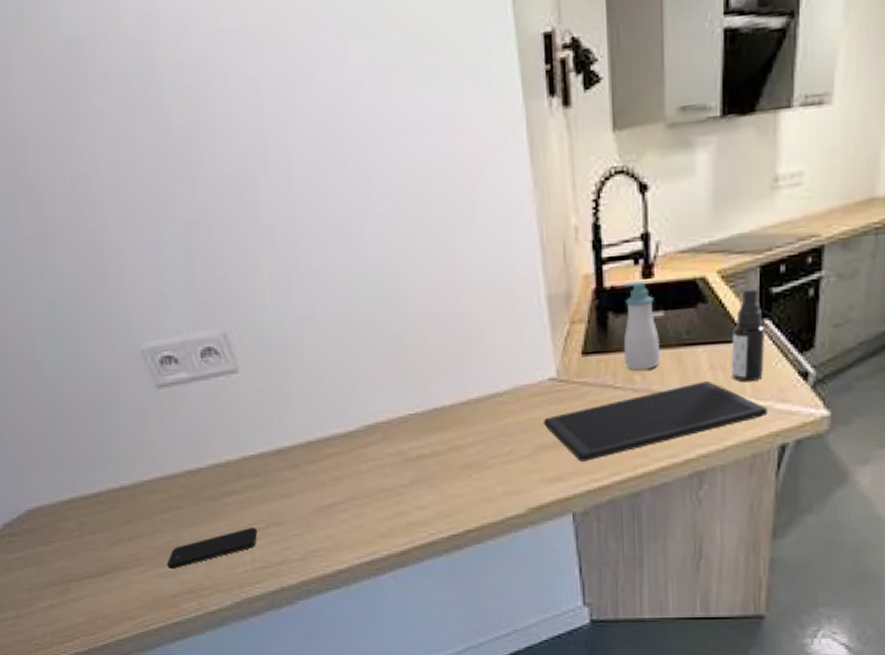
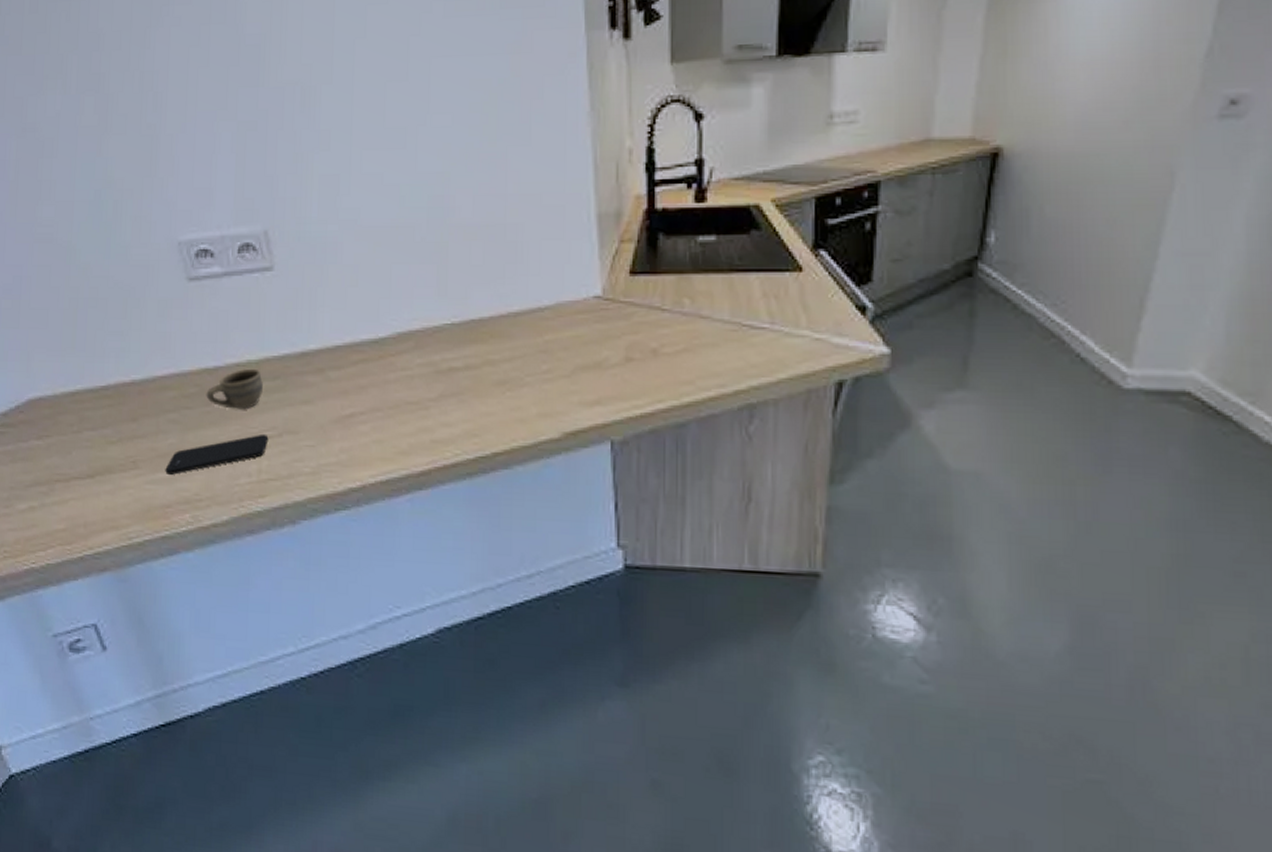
cup: none [193,467,246,507] -> present [206,368,263,410]
cutting board: present [543,380,768,462] -> none [584,308,824,386]
soap bottle: present [623,281,661,371] -> none [673,205,712,294]
spray bottle: present [732,287,765,383] -> none [786,217,820,313]

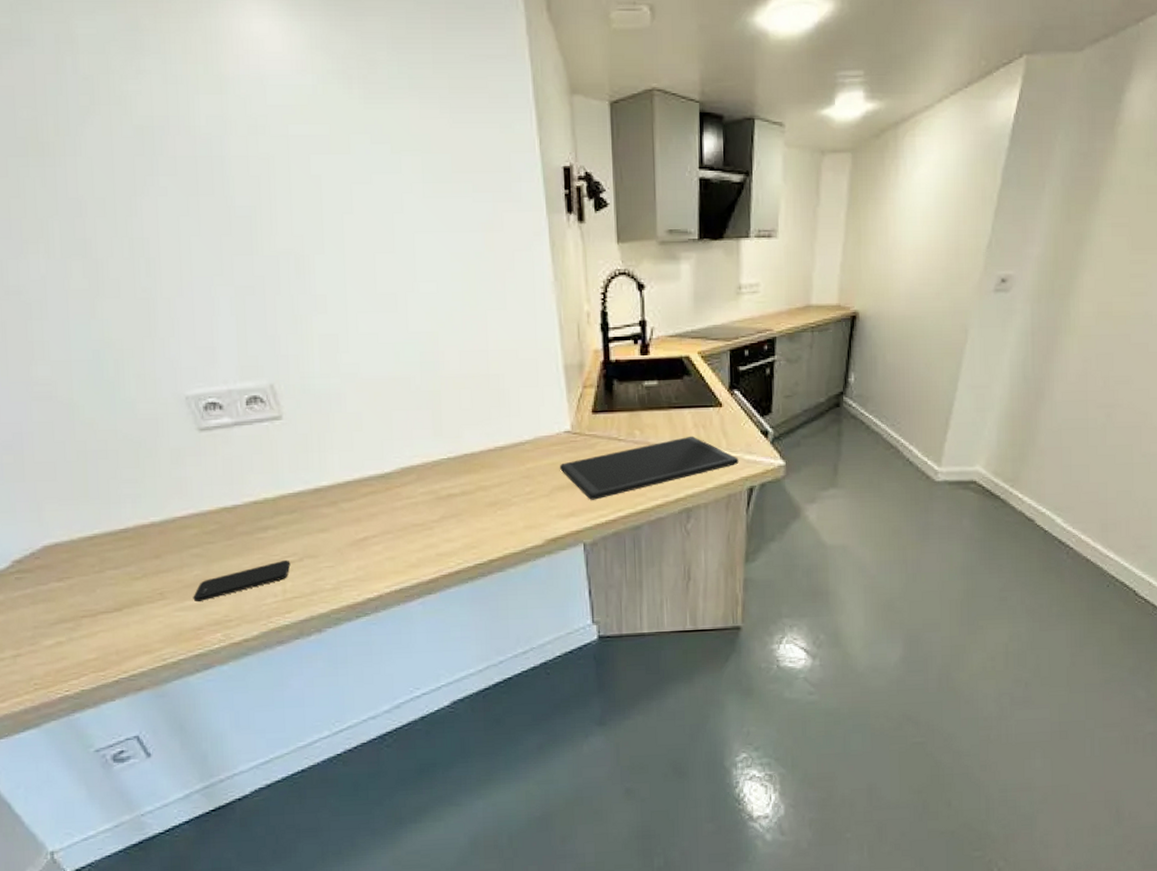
cup: present [206,368,263,410] -> none [227,505,281,541]
cutting board: none [584,308,824,386] -> present [559,436,739,500]

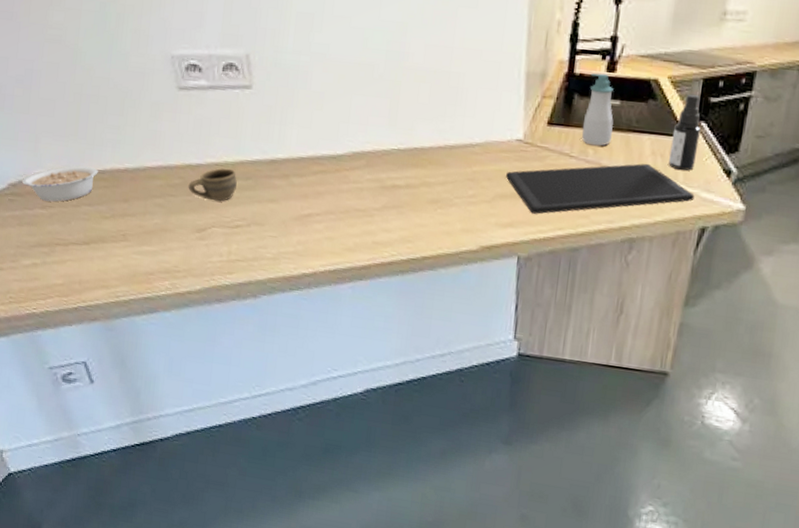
legume: none [28,528,120,573] -> present [21,166,98,202]
smartphone: present [193,559,291,601] -> none [150,222,239,249]
cup: none [227,505,281,541] -> present [188,168,237,202]
soap bottle: none [626,357,655,427] -> present [582,73,614,146]
spray bottle: none [710,365,735,438] -> present [668,94,701,171]

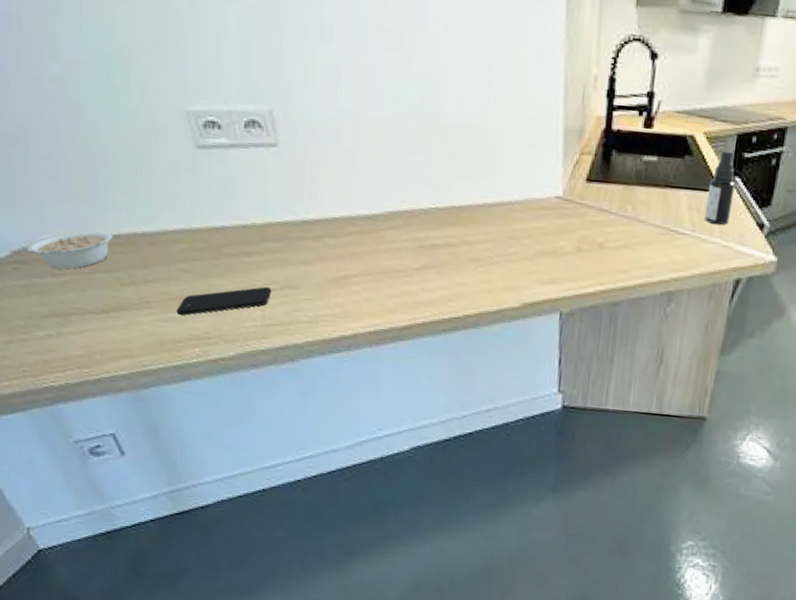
smartphone: none [150,222,239,249] -> present [176,286,272,315]
cup: present [188,168,237,202] -> none [214,230,267,265]
cutting board: present [505,163,695,214] -> none [545,218,730,270]
soap bottle: present [582,73,614,146] -> none [620,129,652,202]

